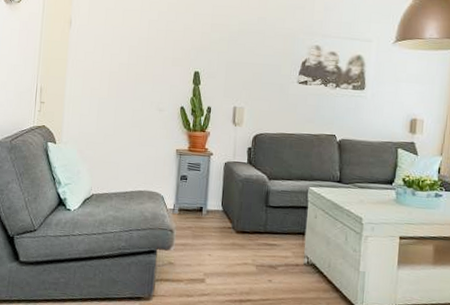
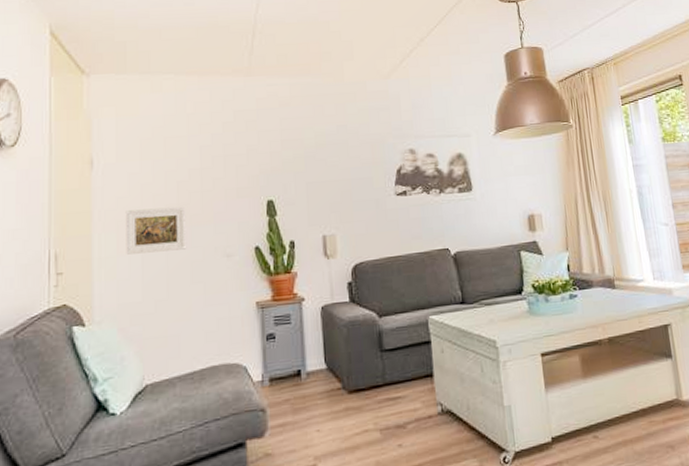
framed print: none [88,63,134,100] -> present [125,206,187,255]

